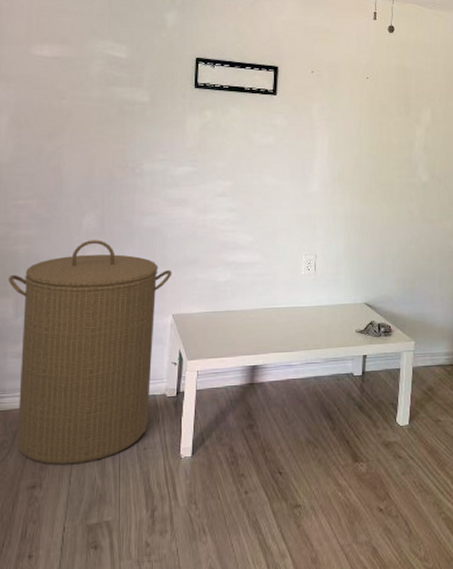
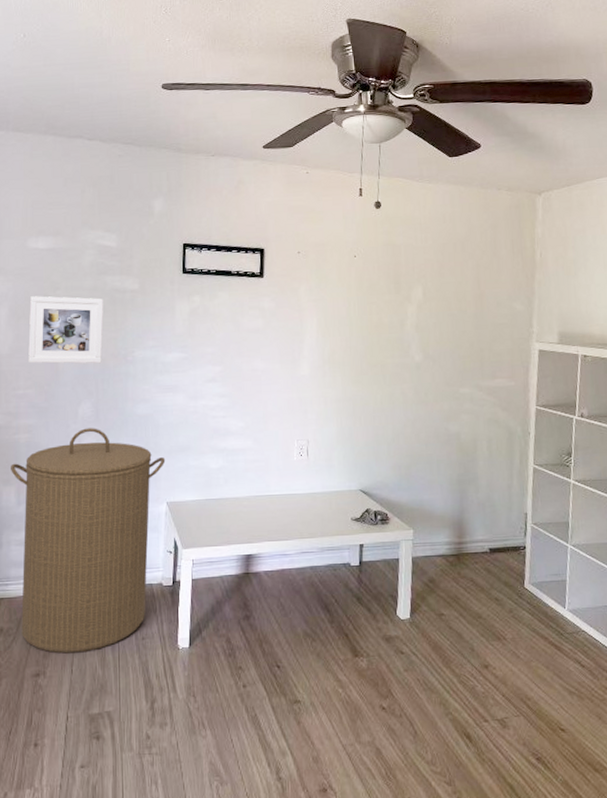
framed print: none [30,105,111,176] -> present [28,296,104,364]

